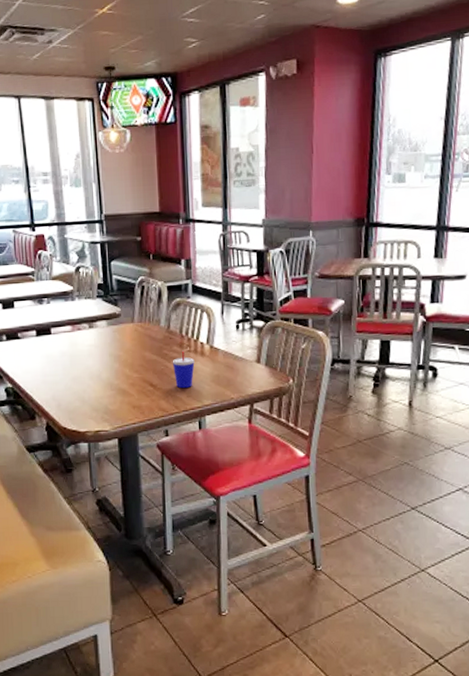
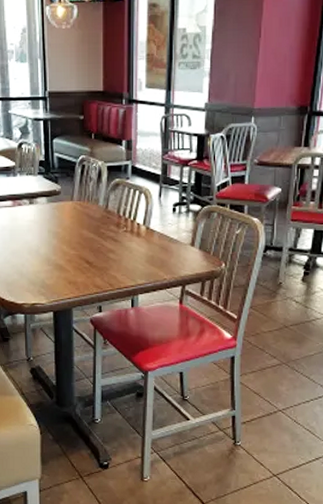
beverage cup: present [172,350,195,389] -> none [108,230,130,268]

